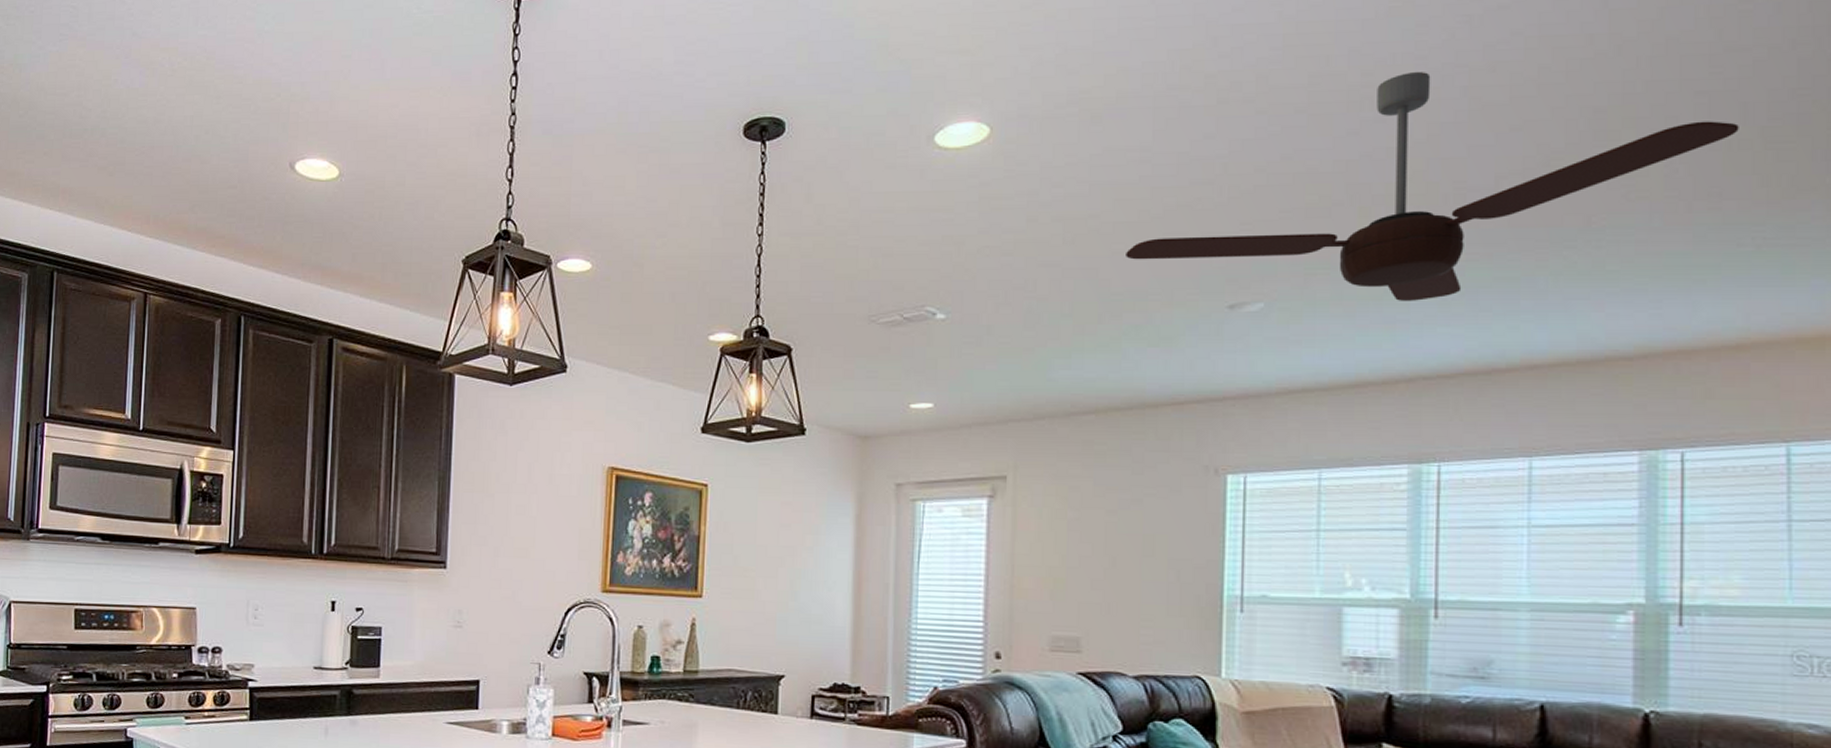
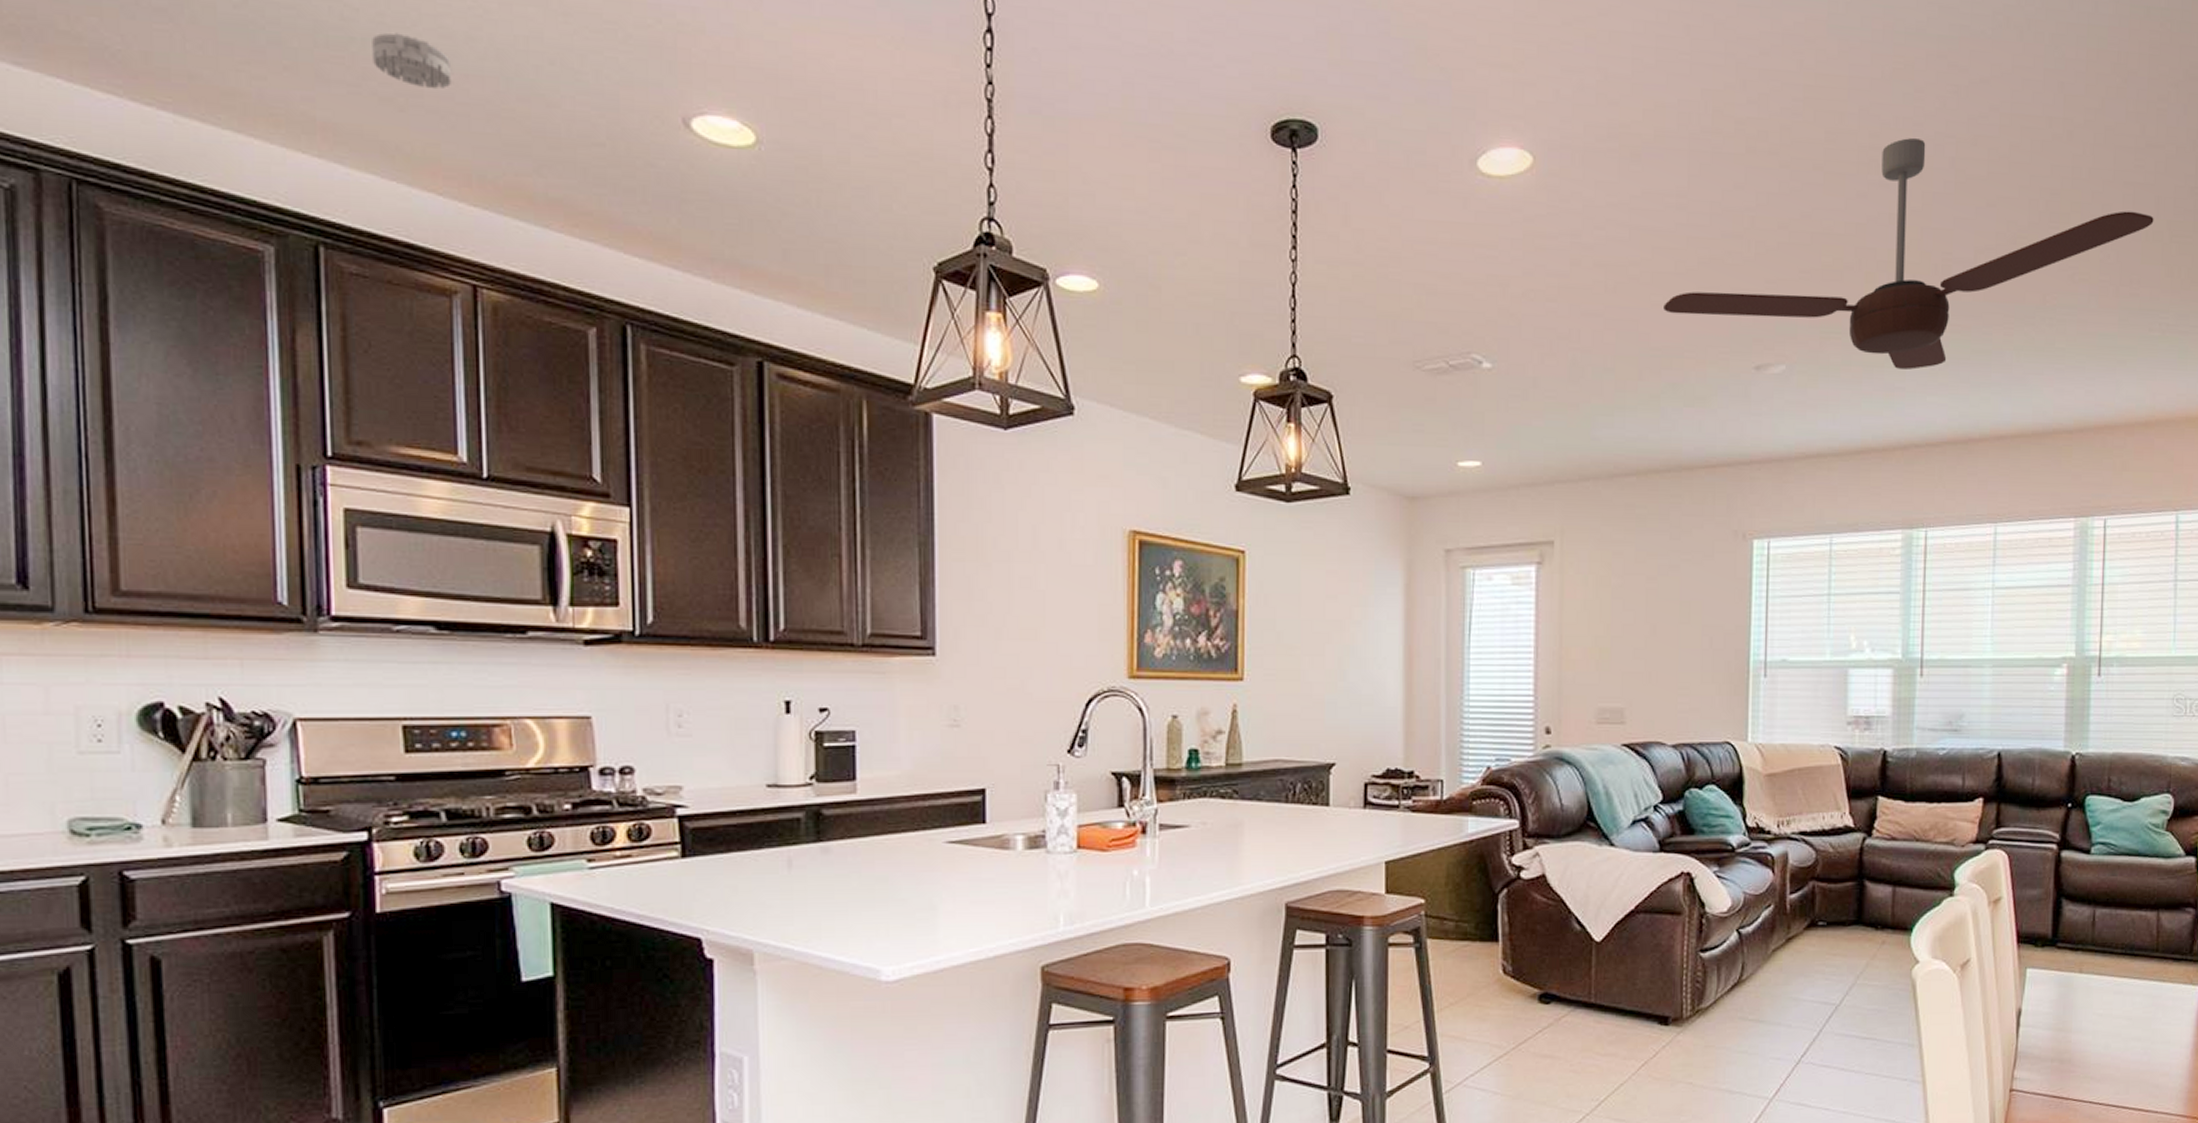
smoke detector: none [96,123,144,159] -> present [372,33,452,90]

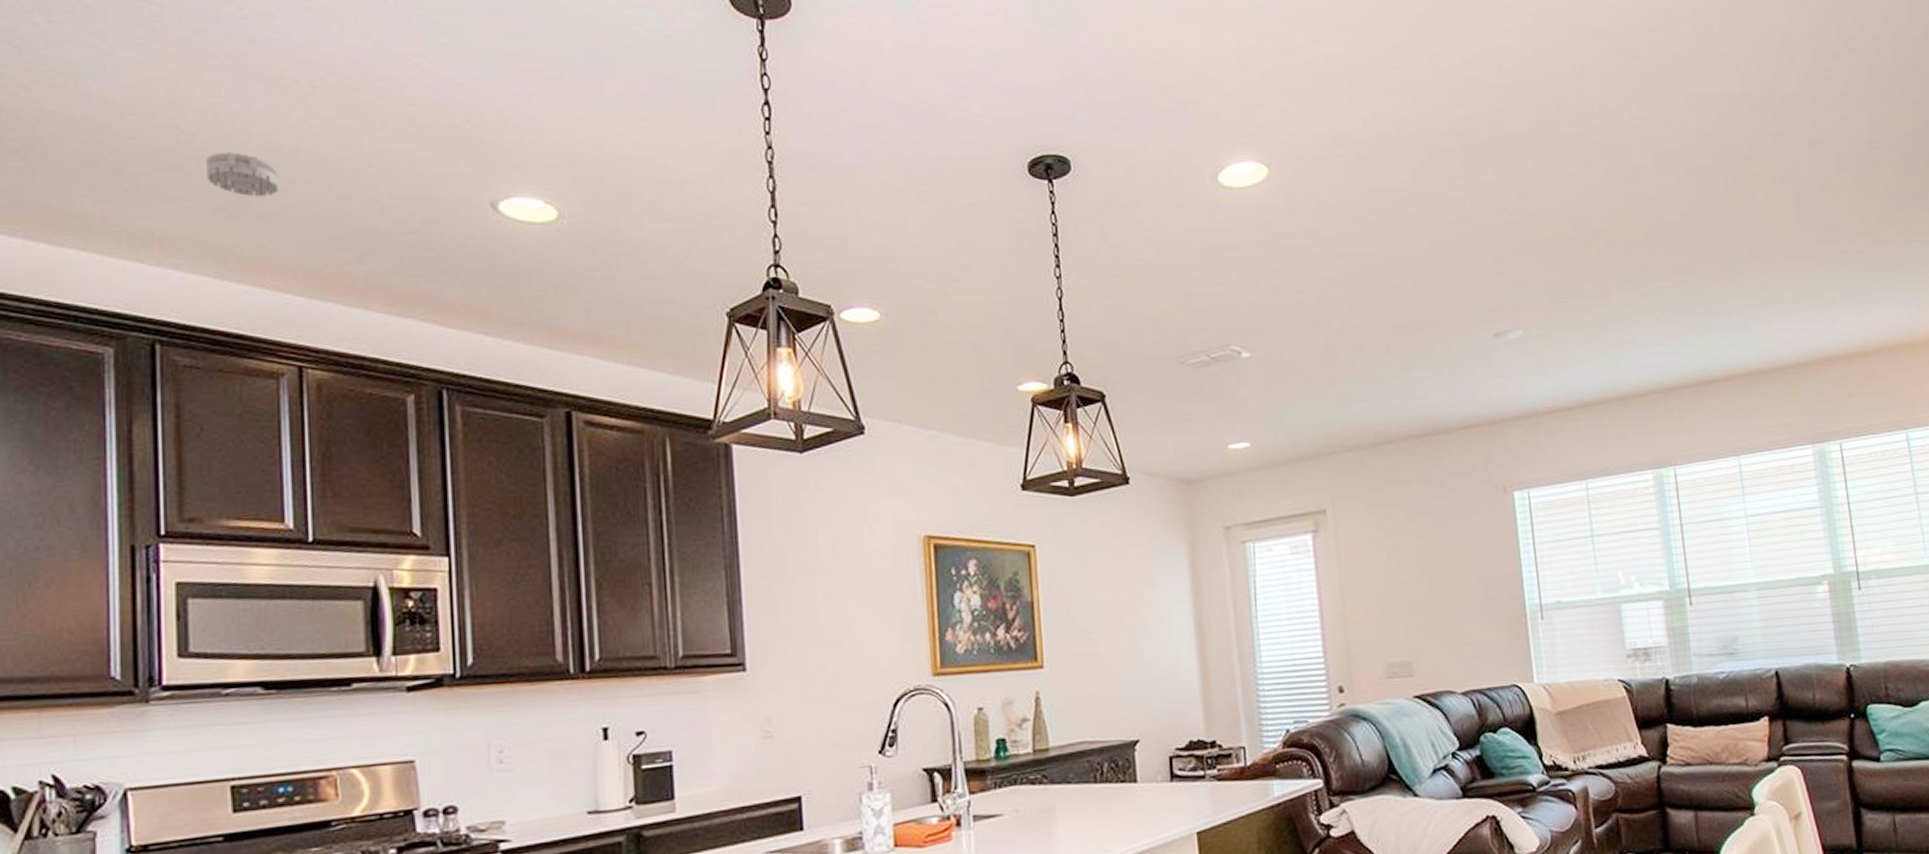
ceiling fan: present [1664,138,2154,370] -> none [1403,122,1839,324]

